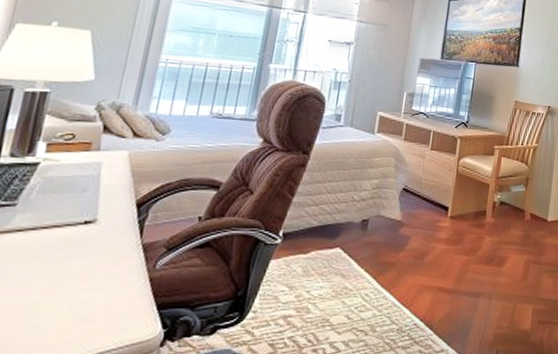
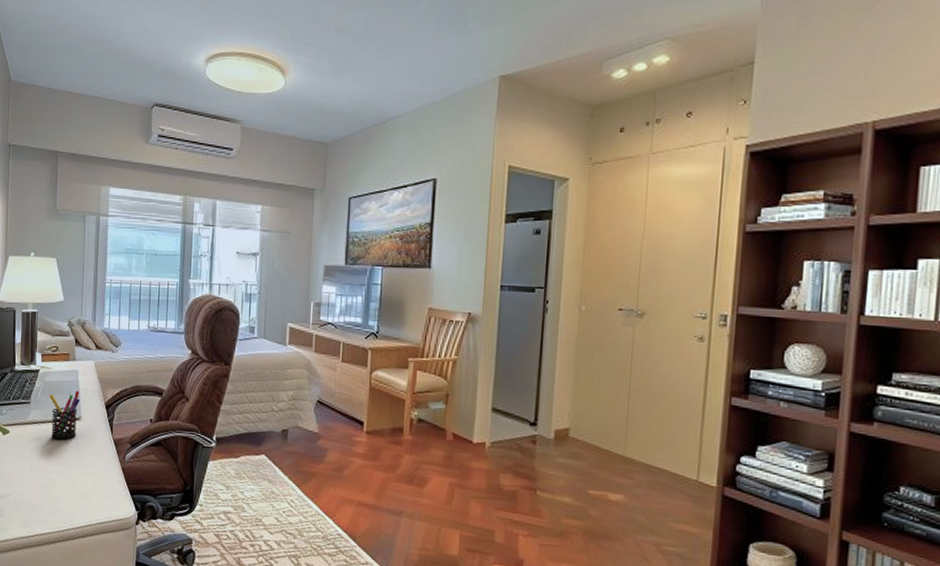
pen holder: none [44,187,100,250] -> present [49,390,80,440]

